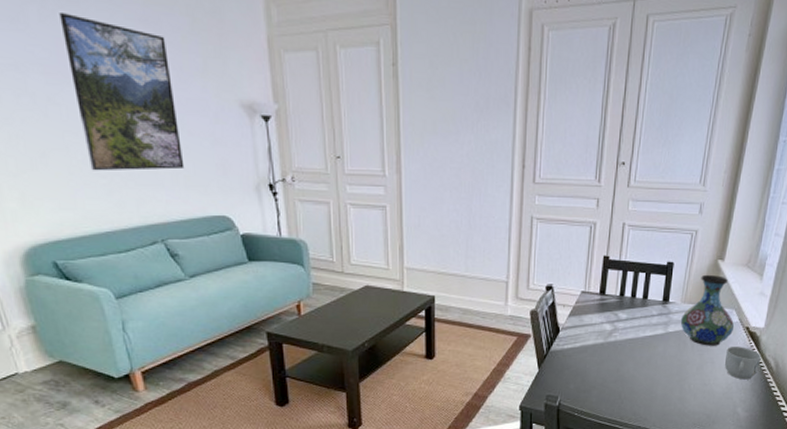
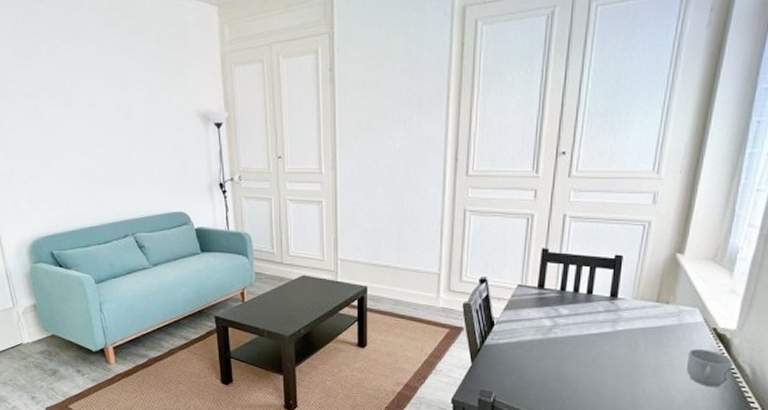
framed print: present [59,11,185,171] -> none [62,47,152,176]
vase: present [680,274,734,346] -> none [631,269,697,348]

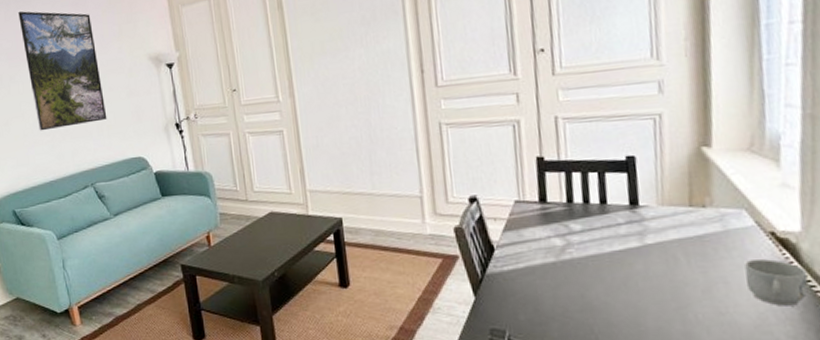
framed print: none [62,47,152,176] -> present [18,11,107,131]

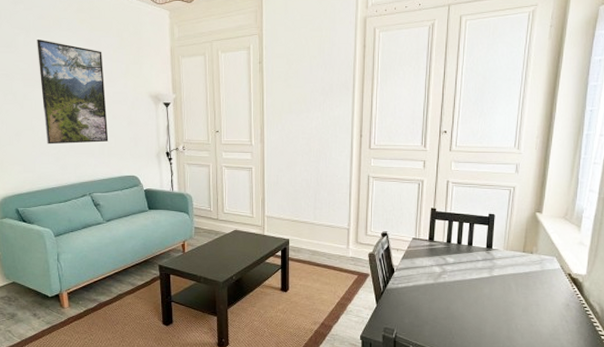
mug: present [744,259,808,306] -> none [549,291,586,323]

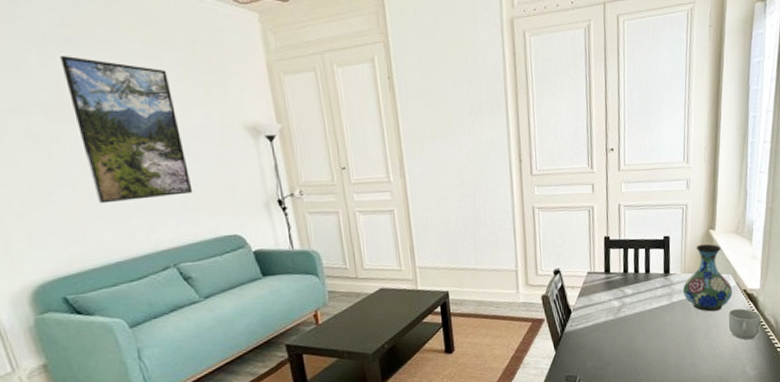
vase: none [504,225,556,290] -> present [682,244,732,312]
mug: none [549,291,586,323] -> present [728,308,761,340]

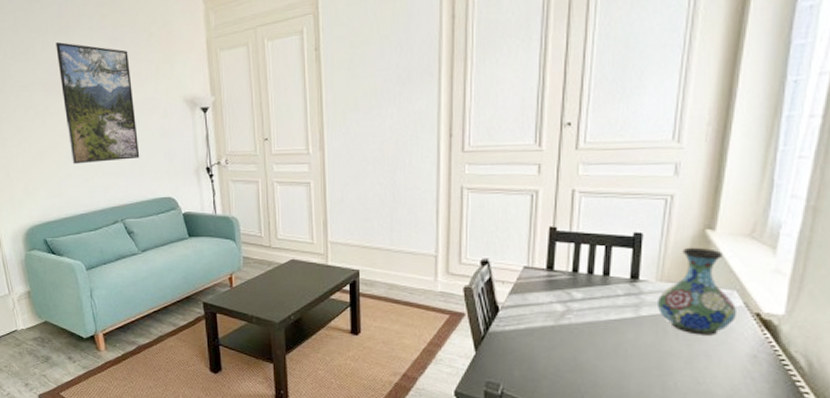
mug: present [728,308,761,340] -> none [725,337,783,381]

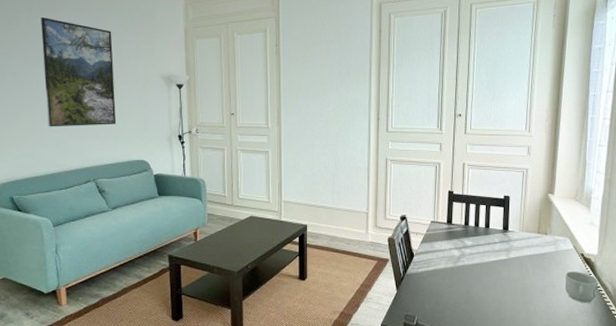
vase: present [656,247,736,335] -> none [520,206,569,271]
mug: none [725,337,783,381] -> present [564,272,599,303]

